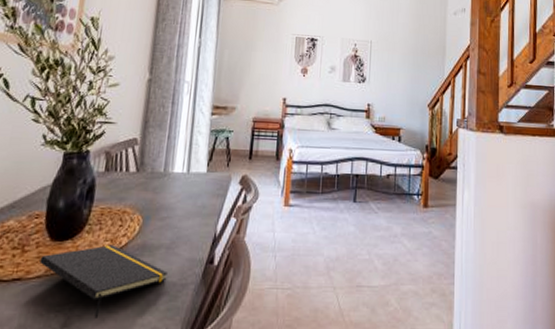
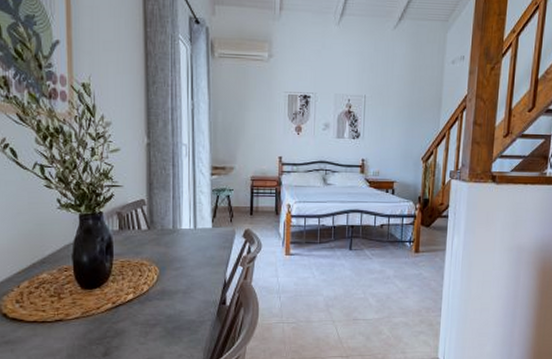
notepad: present [40,245,168,319] -> none [75,291,187,349]

